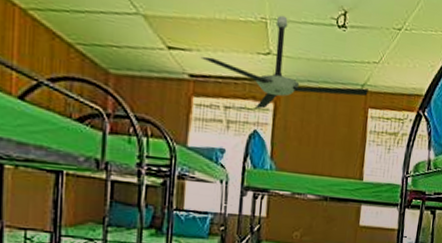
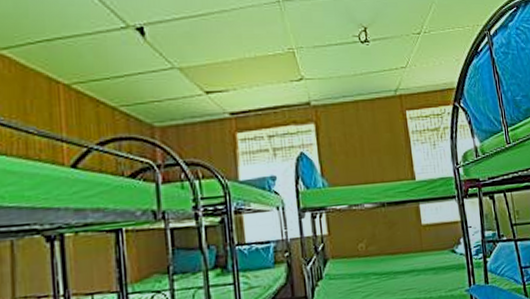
ceiling fan: present [200,15,368,110] -> none [238,43,402,133]

